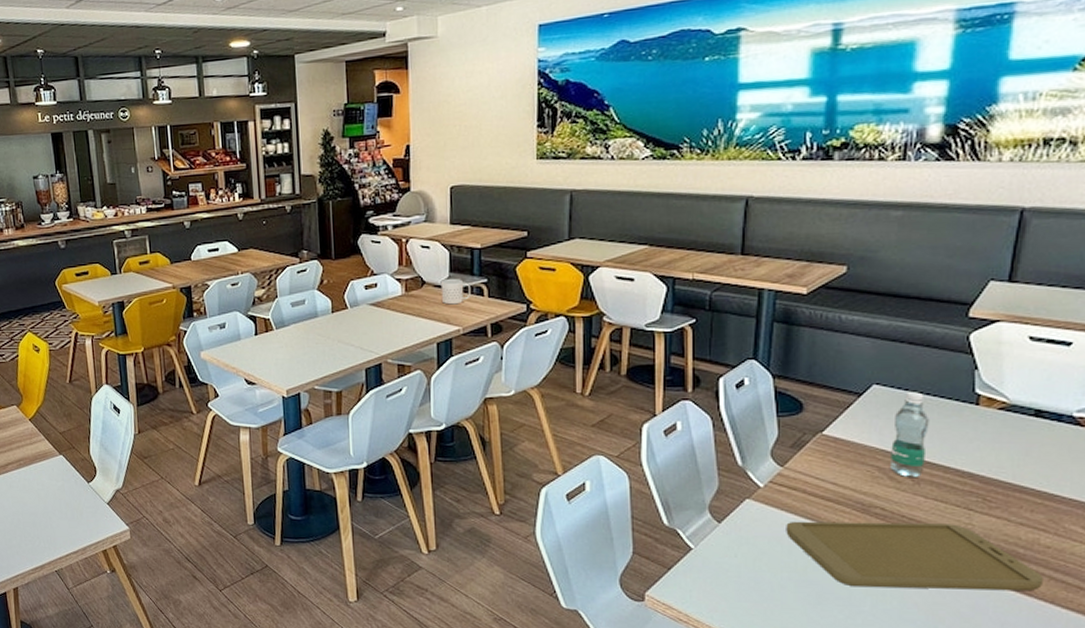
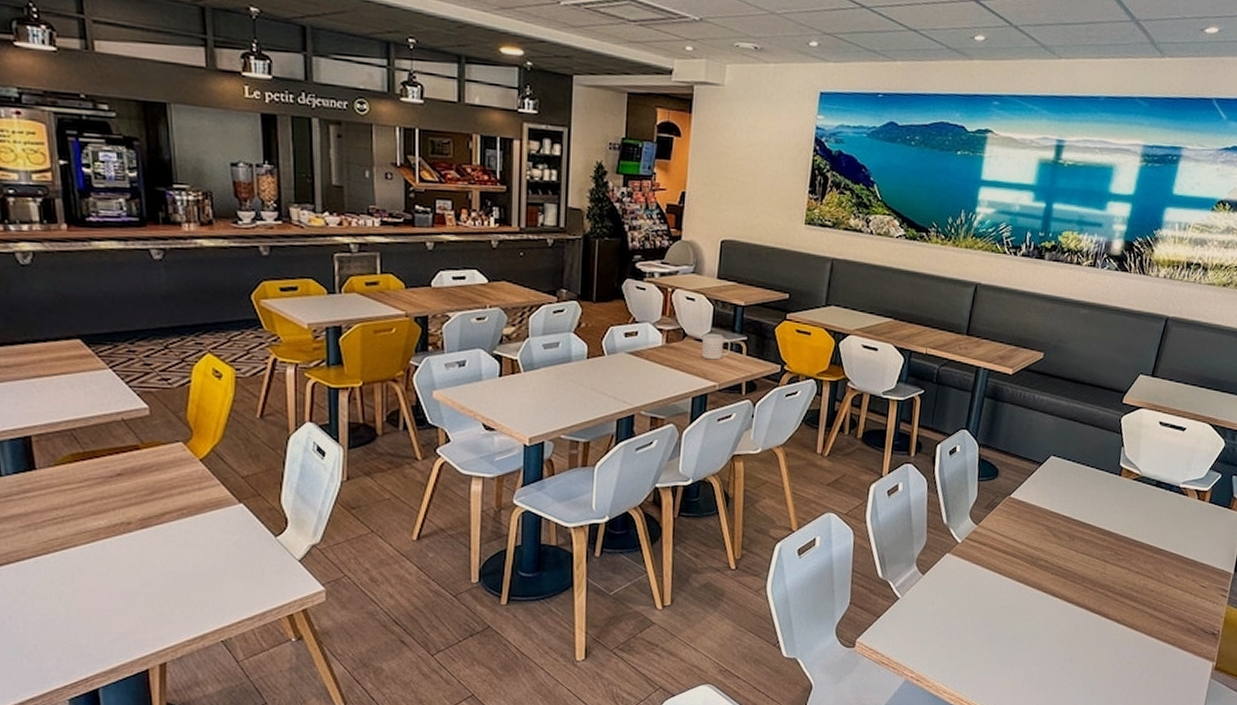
tray: present [786,521,1043,591] -> none [973,572,1146,628]
bottle: present [890,392,930,478] -> none [1055,463,1087,536]

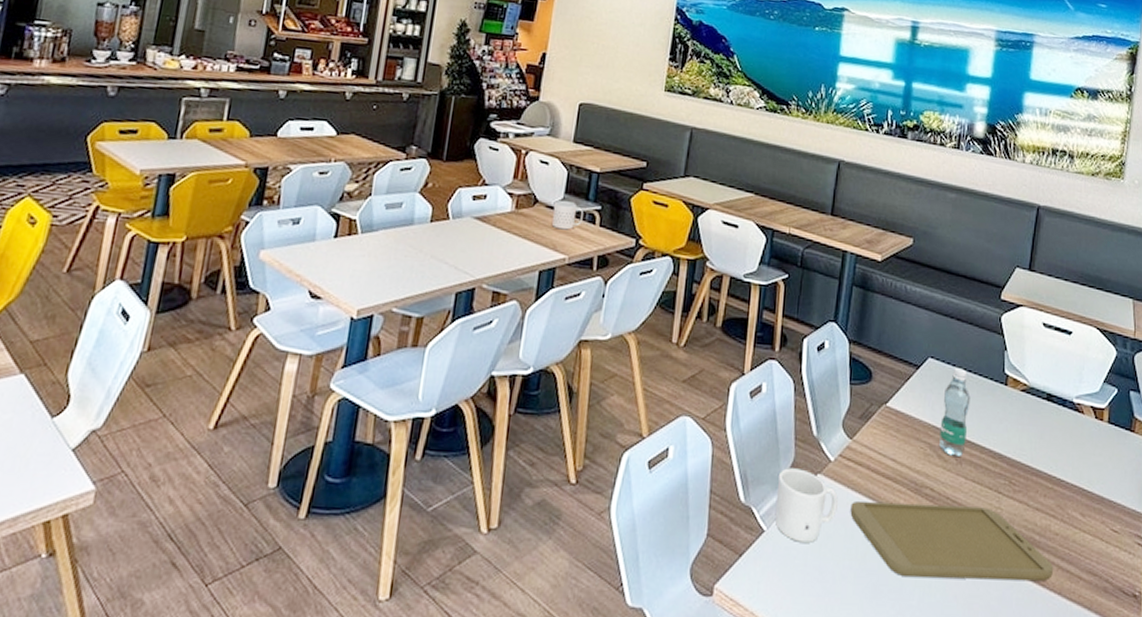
mug: none [908,550,964,605] -> present [774,468,838,543]
tray: none [973,572,1146,628] -> present [850,500,1053,582]
bottle: none [1055,463,1087,536] -> present [939,368,971,458]

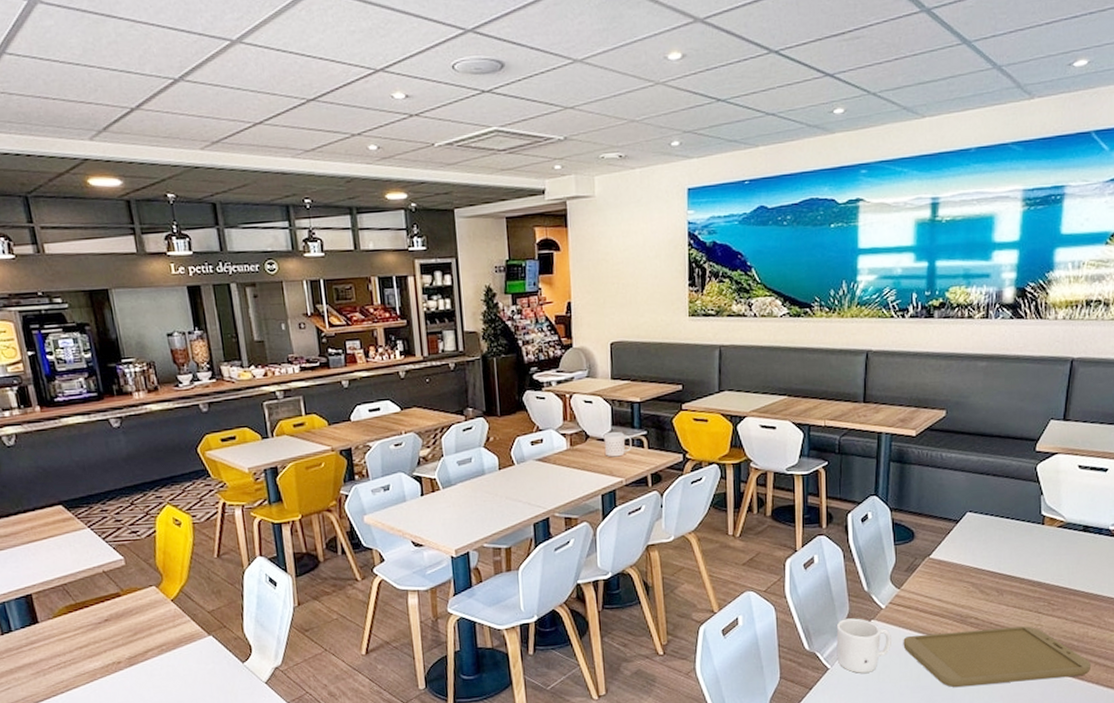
bottle: present [939,368,971,458] -> none [981,516,1009,590]

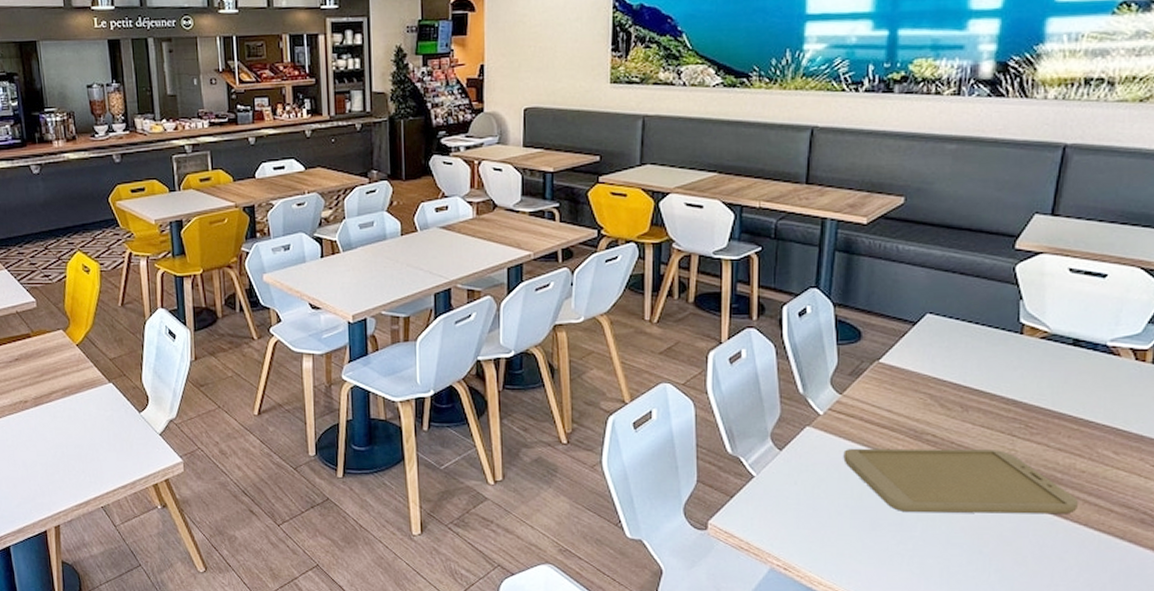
mug: present [603,432,632,457] -> none [512,203,542,229]
mug: present [836,618,891,673] -> none [764,423,829,485]

